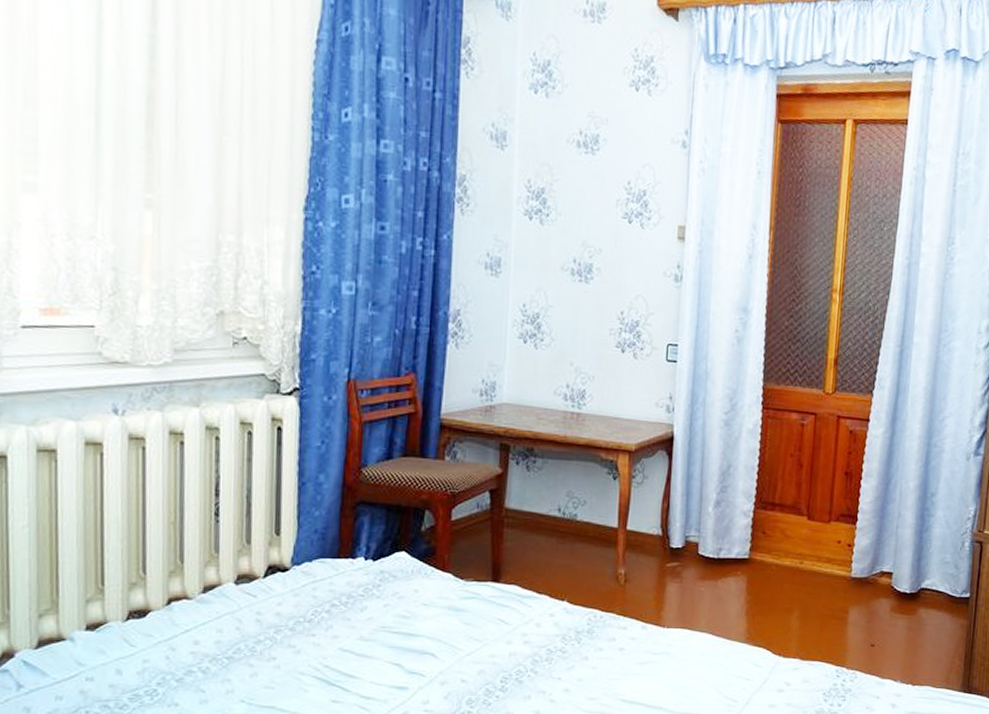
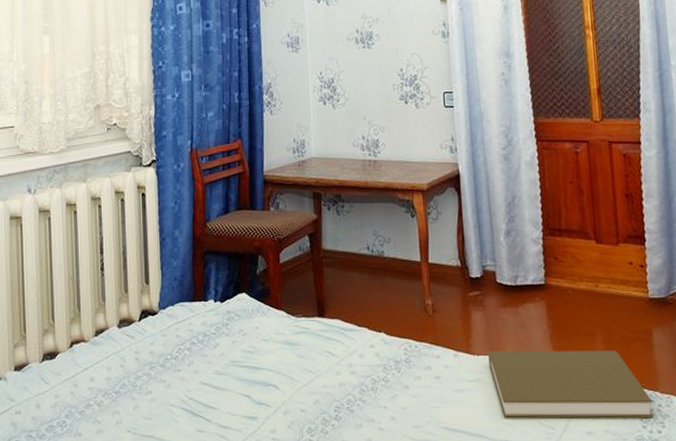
book: none [678,624,837,692] -> present [488,350,653,419]

